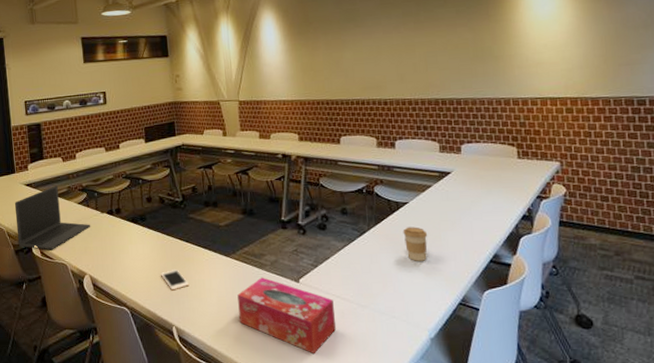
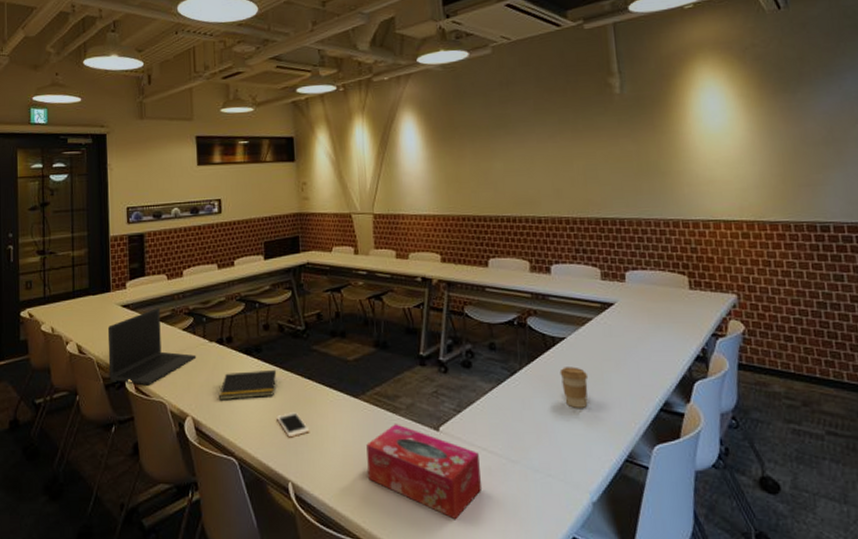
notepad: none [112,234,160,260] -> present [219,369,277,400]

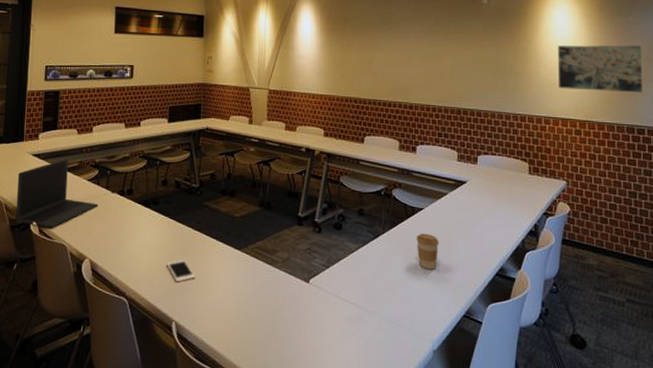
notepad: present [219,369,277,400] -> none [116,221,171,246]
tissue box: present [366,424,481,520] -> none [244,275,341,361]
wall art: none [710,125,823,186] -> present [557,45,643,92]

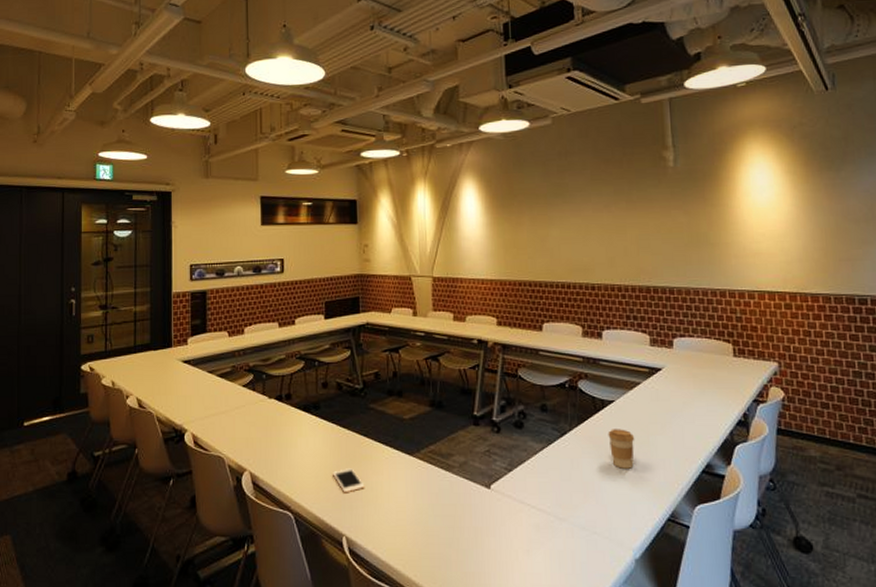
laptop: present [15,159,99,228] -> none [168,364,256,439]
wall art: present [557,45,643,92] -> none [758,203,863,258]

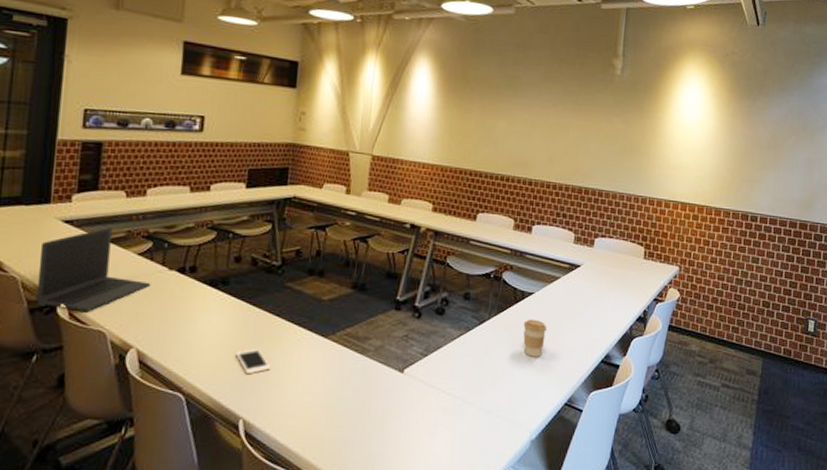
laptop: none [168,364,256,439] -> present [36,227,151,311]

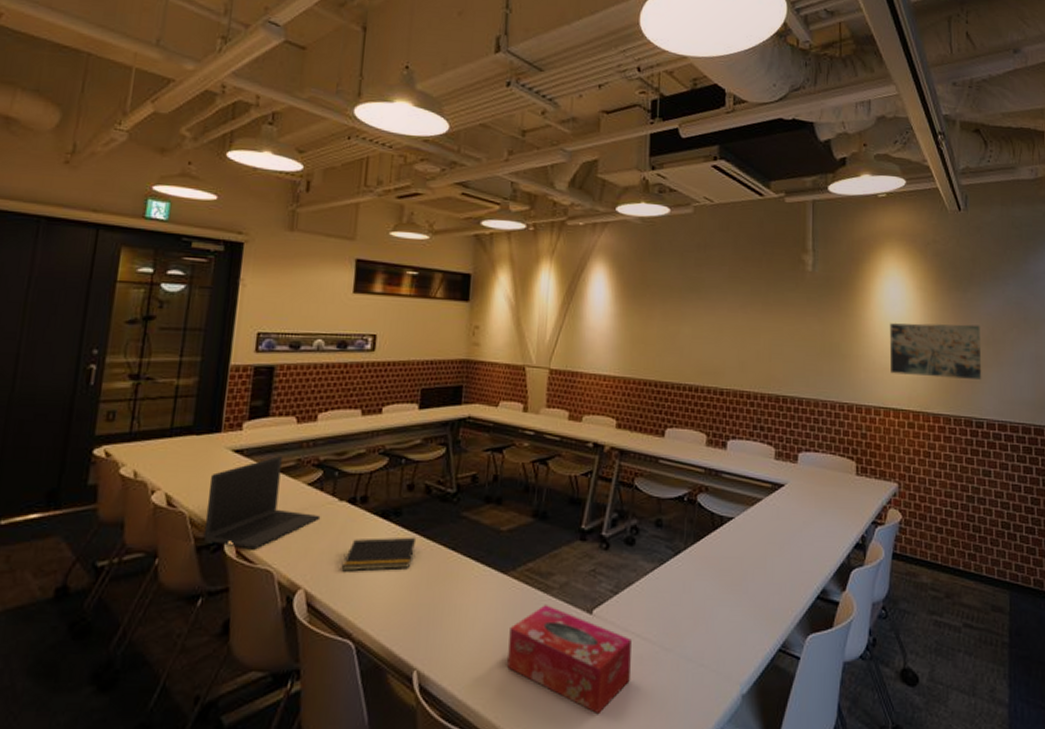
notepad: none [173,304,243,333] -> present [342,537,417,571]
cell phone: present [236,349,271,375] -> none [409,588,447,618]
tissue box: none [325,364,438,456] -> present [507,605,632,715]
coffee cup: present [523,319,548,357] -> none [724,548,752,593]
wall art: none [682,126,764,179] -> present [889,323,982,379]

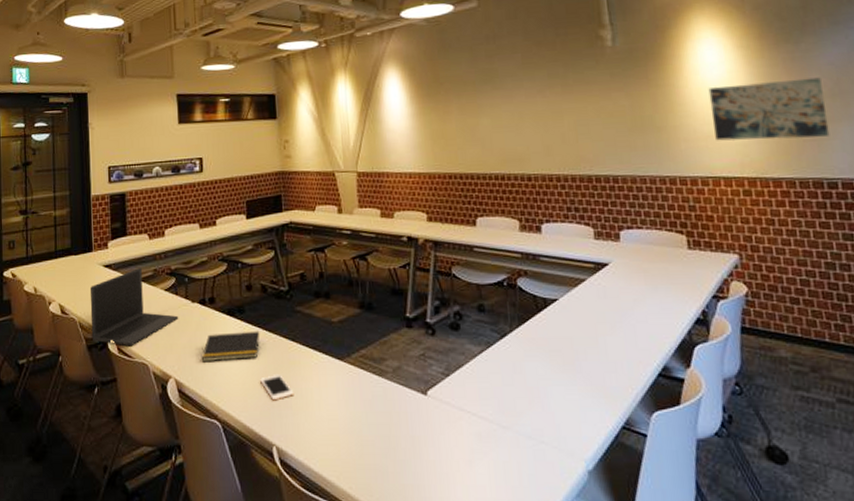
cell phone: none [409,588,447,618] -> present [260,375,294,401]
tissue box: present [507,605,632,715] -> none [352,387,472,488]

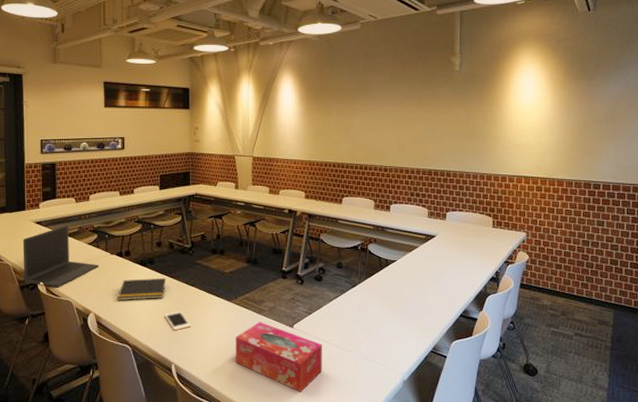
tissue box: none [352,387,472,488] -> present [236,322,322,393]
wall art: present [708,77,830,141] -> none [523,107,602,151]

